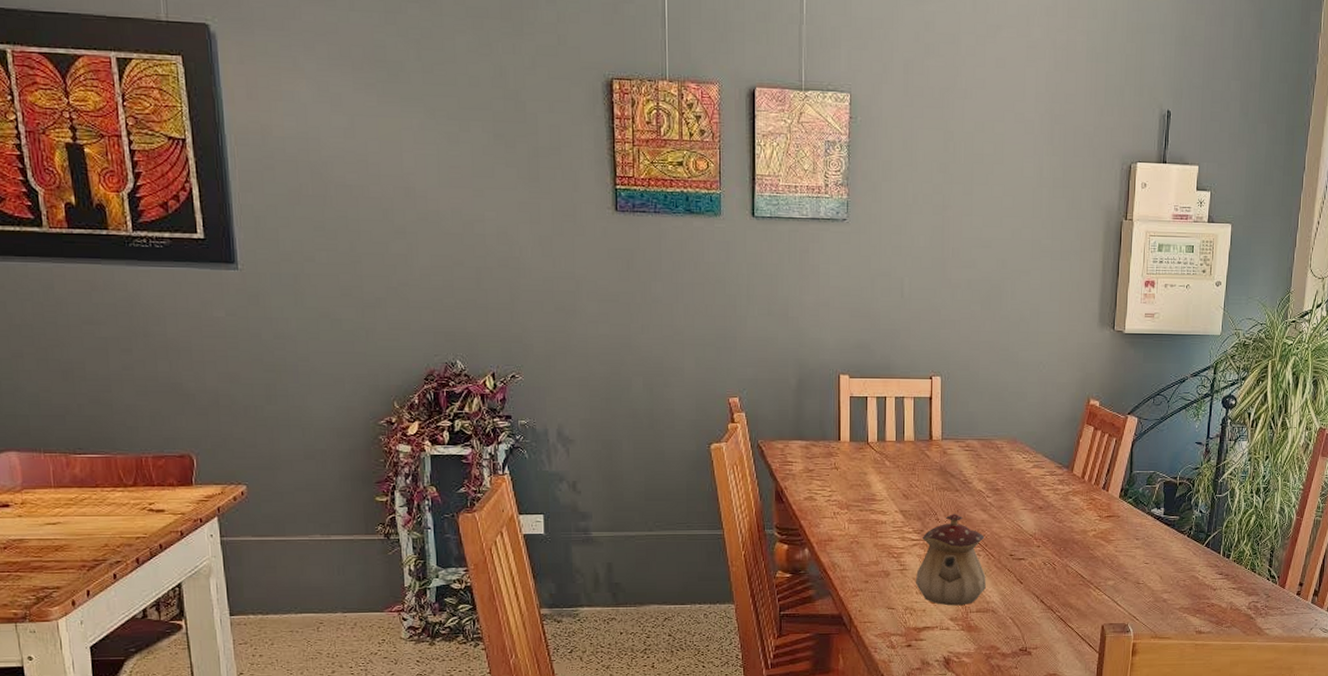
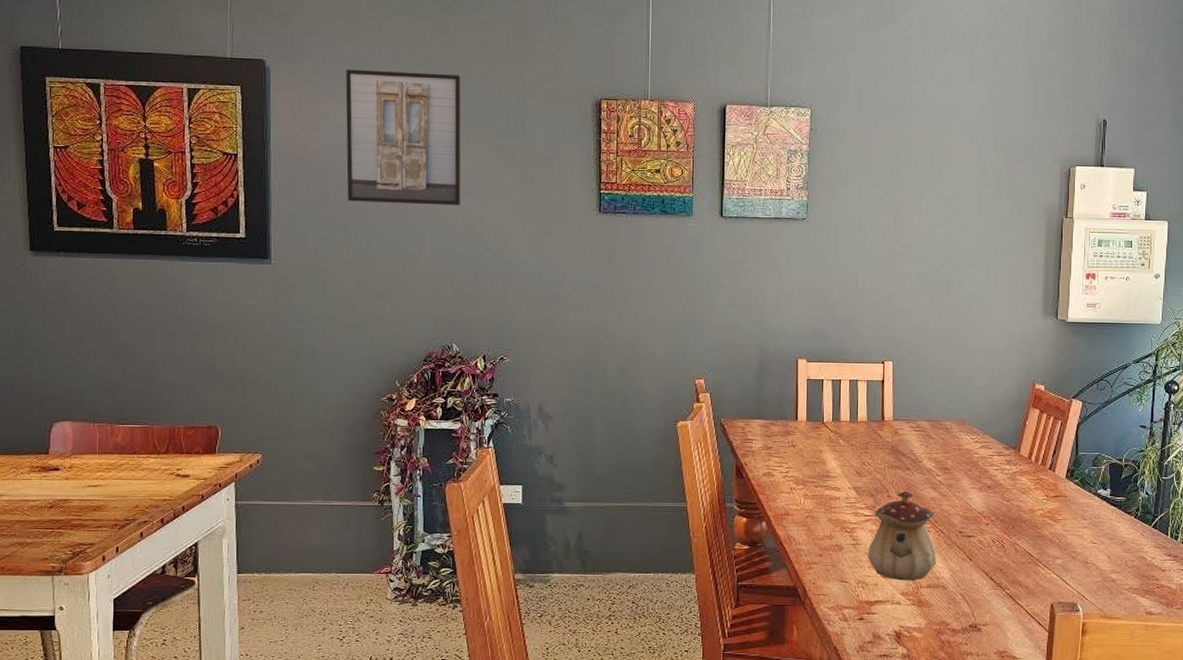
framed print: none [309,37,456,202] -> present [345,69,461,206]

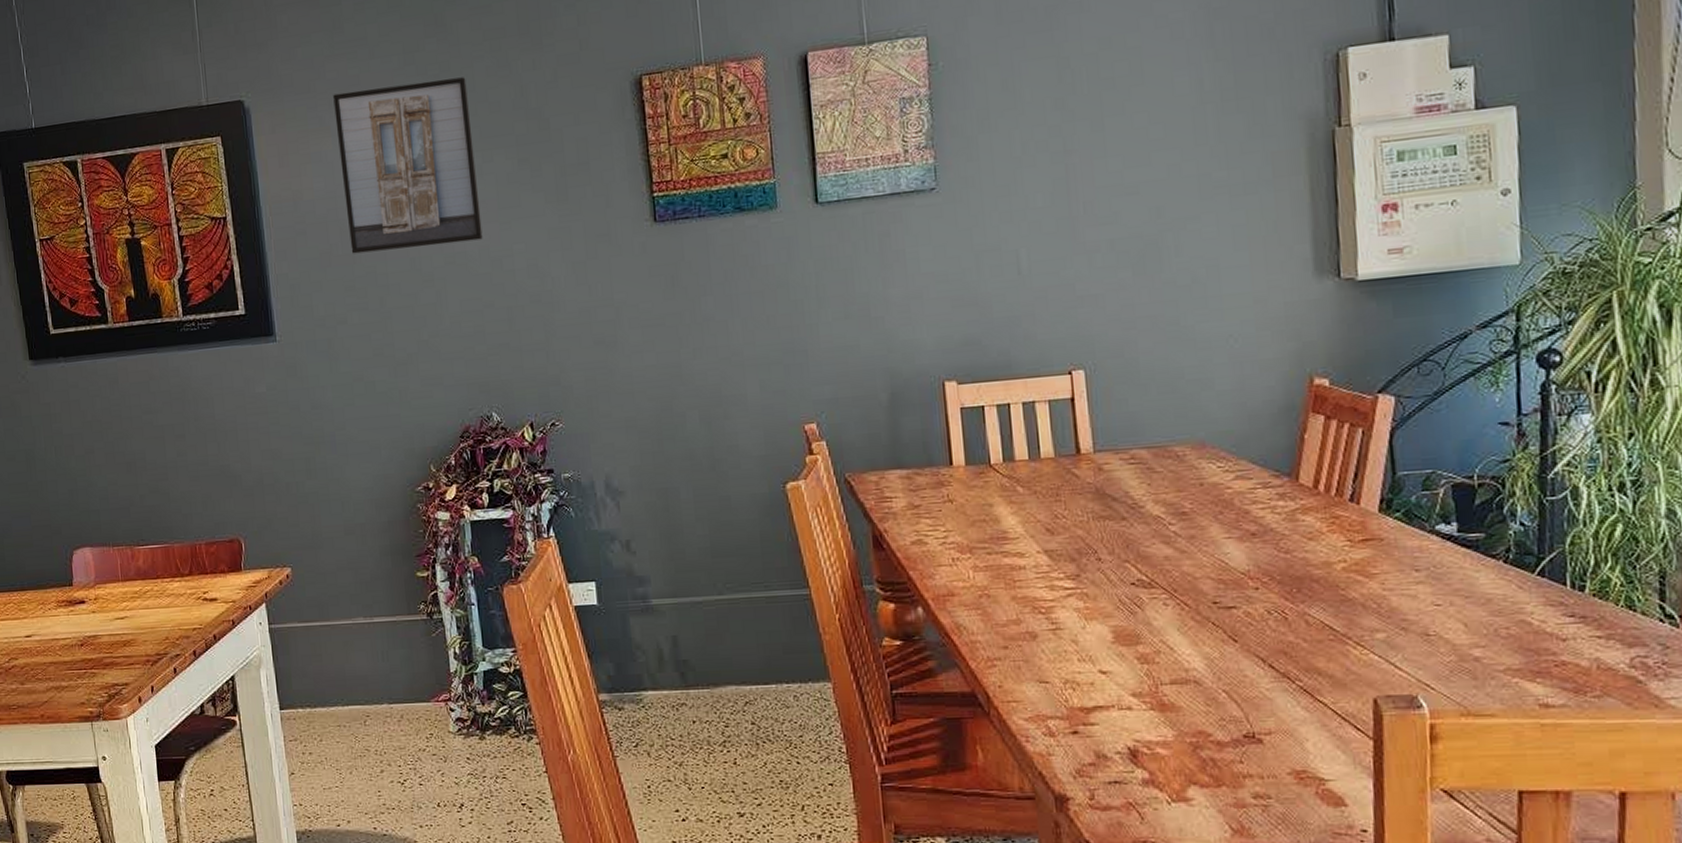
teapot: present [867,491,936,581] -> none [1075,550,1181,677]

